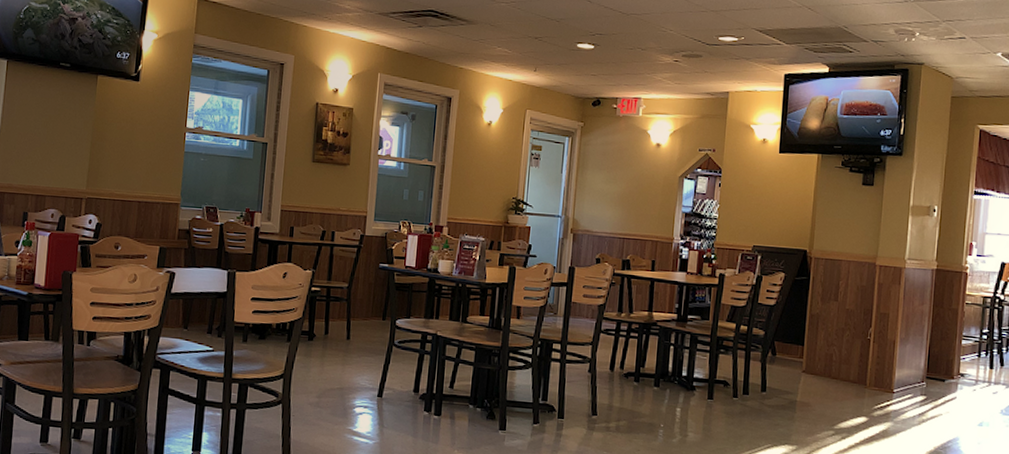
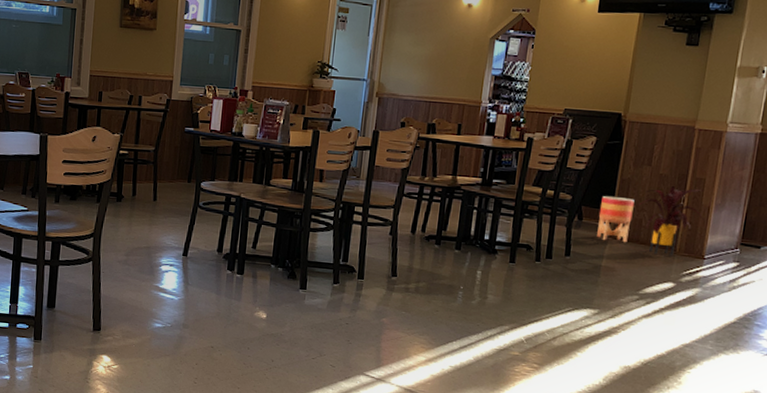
planter: none [791,331,824,378] -> present [597,196,635,243]
house plant: none [825,320,892,391] -> present [635,185,705,256]

